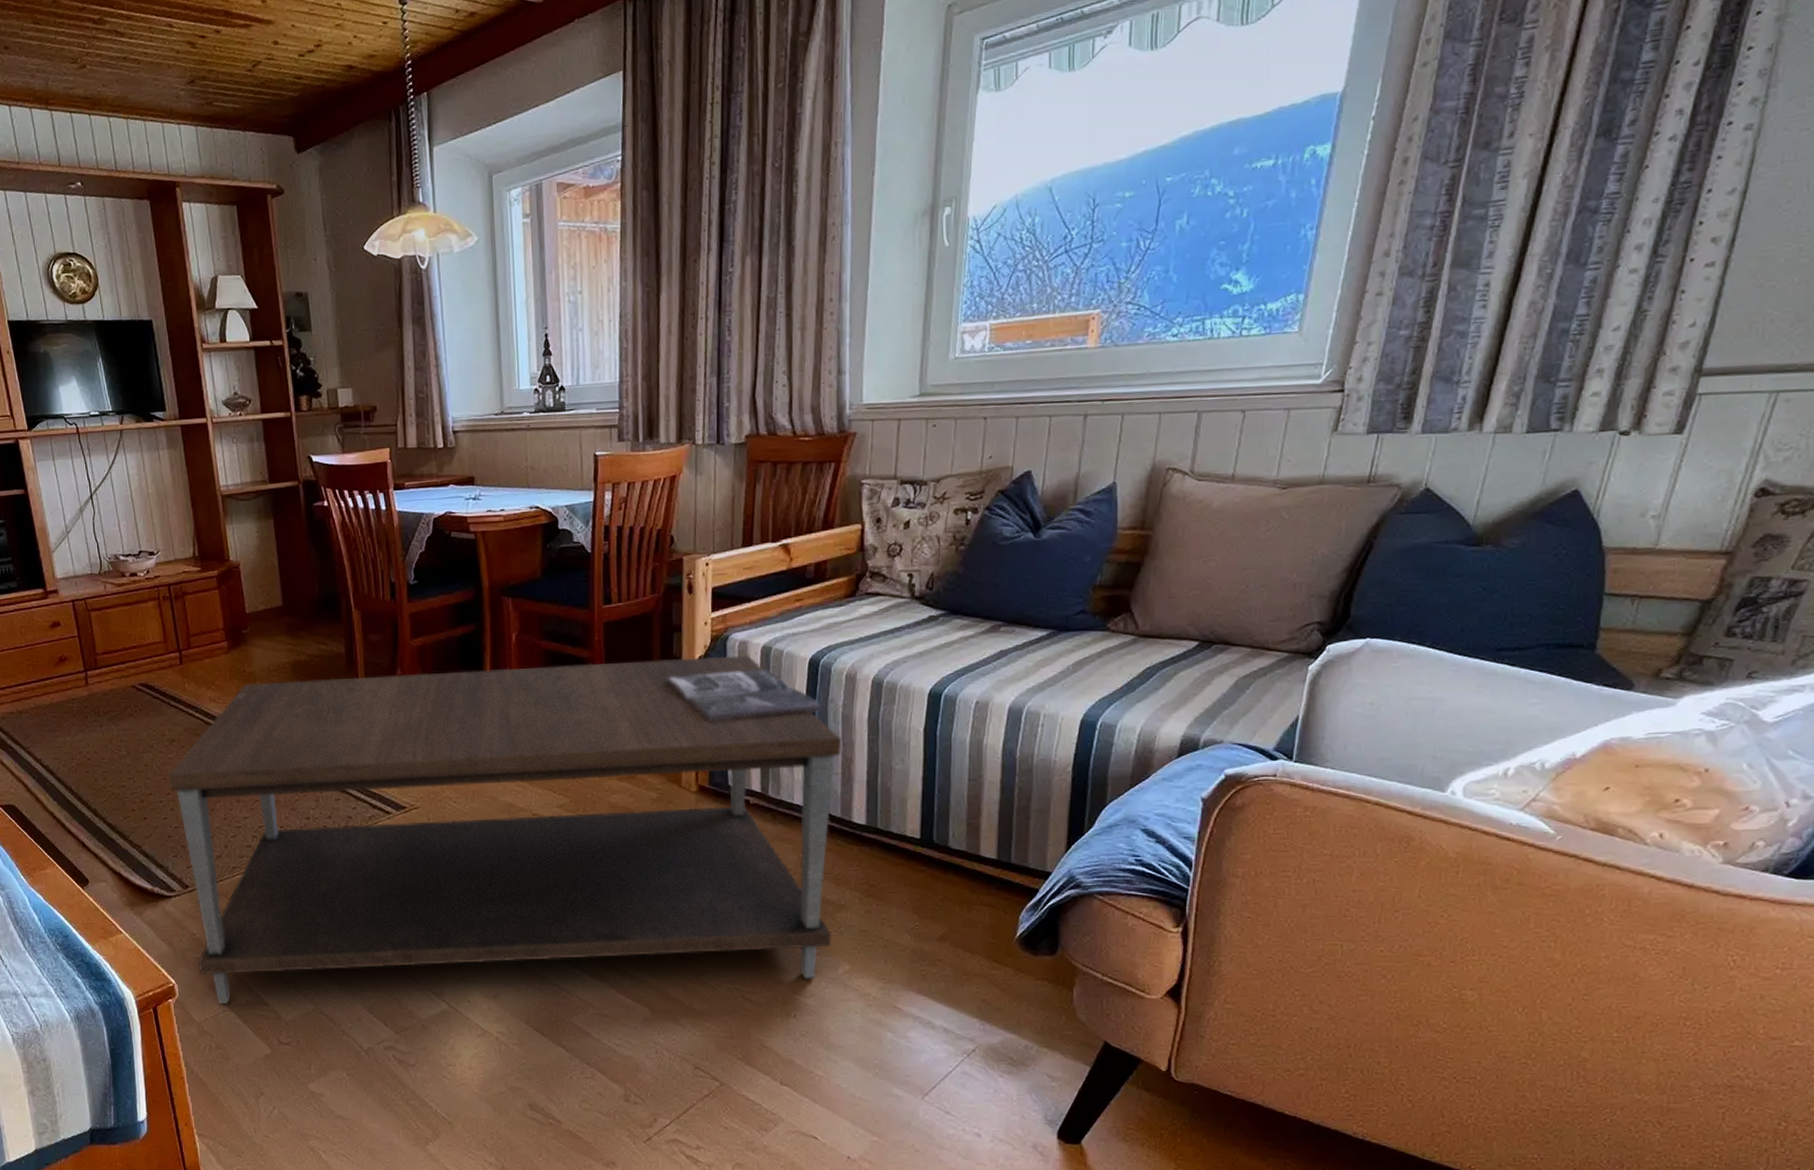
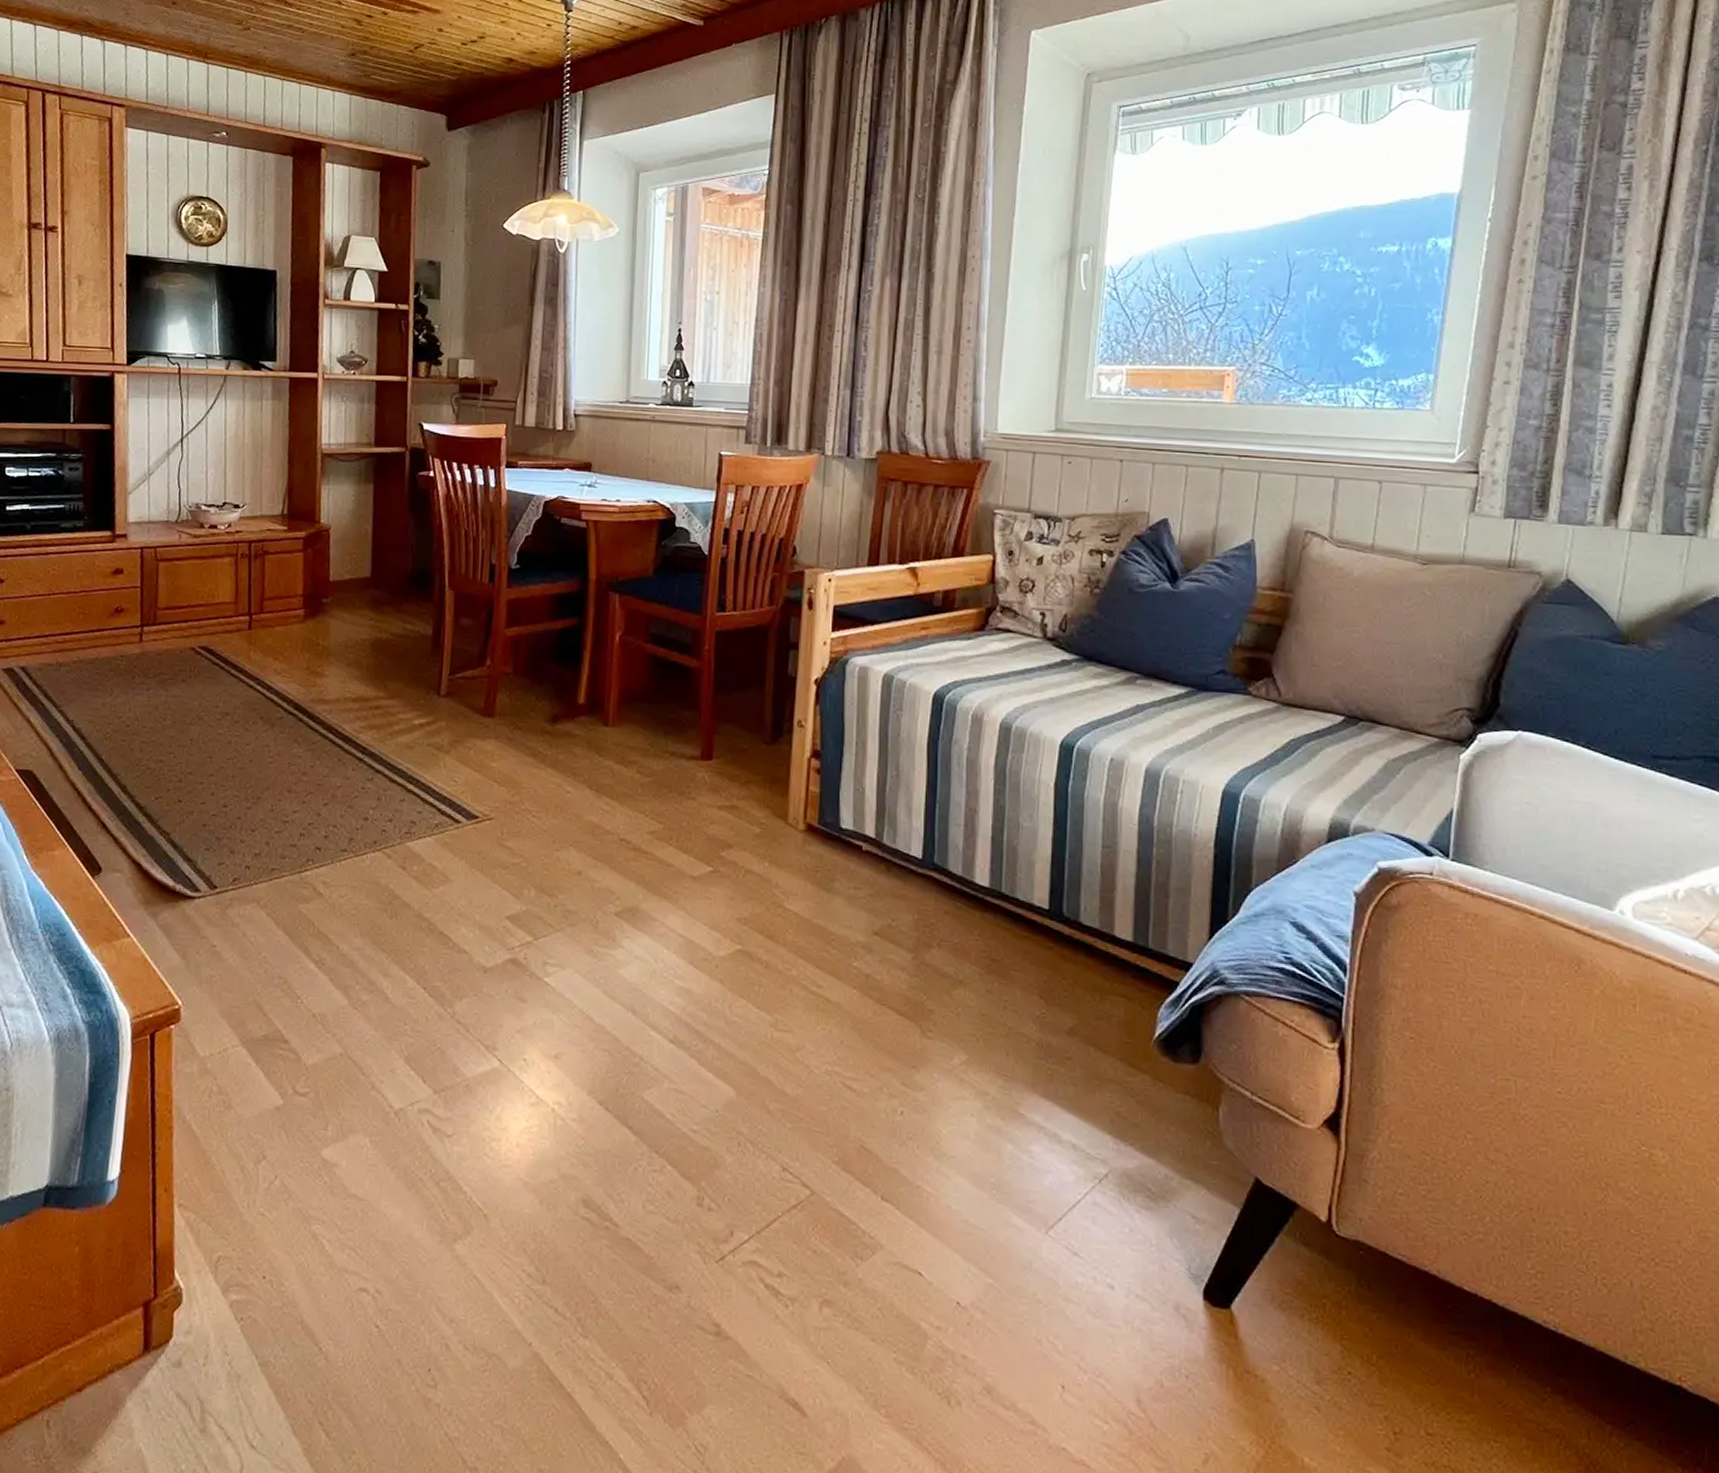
coffee table: present [168,655,842,1004] -> none [213,658,966,1068]
magazine: present [665,669,822,721] -> none [777,698,945,753]

